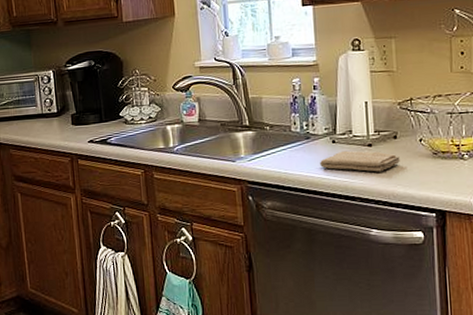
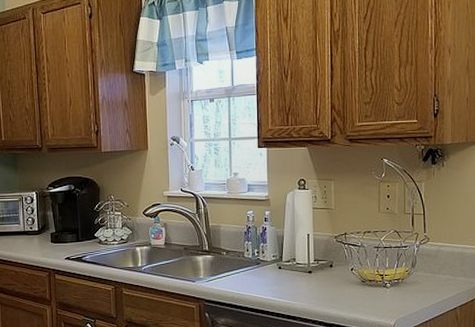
washcloth: present [320,150,400,172] -> none [268,276,334,296]

